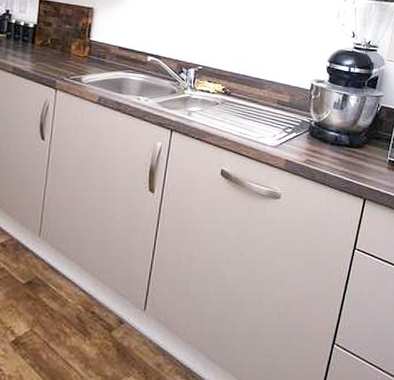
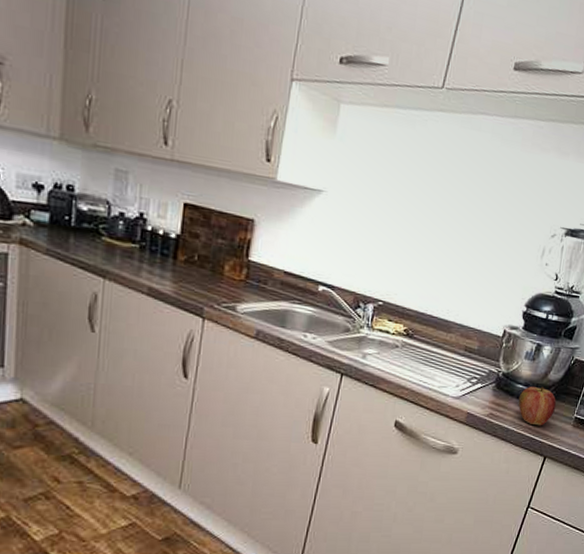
apple: none [332,133,369,170] -> present [518,386,557,426]

